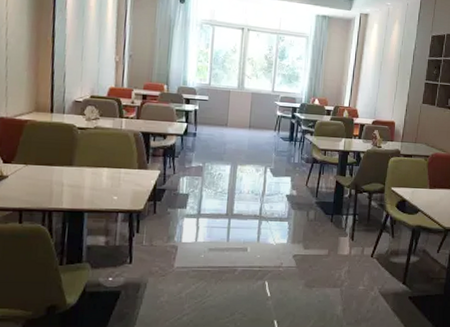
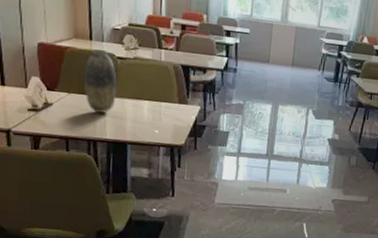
vase: none [42,120,76,183] -> present [85,49,117,113]

